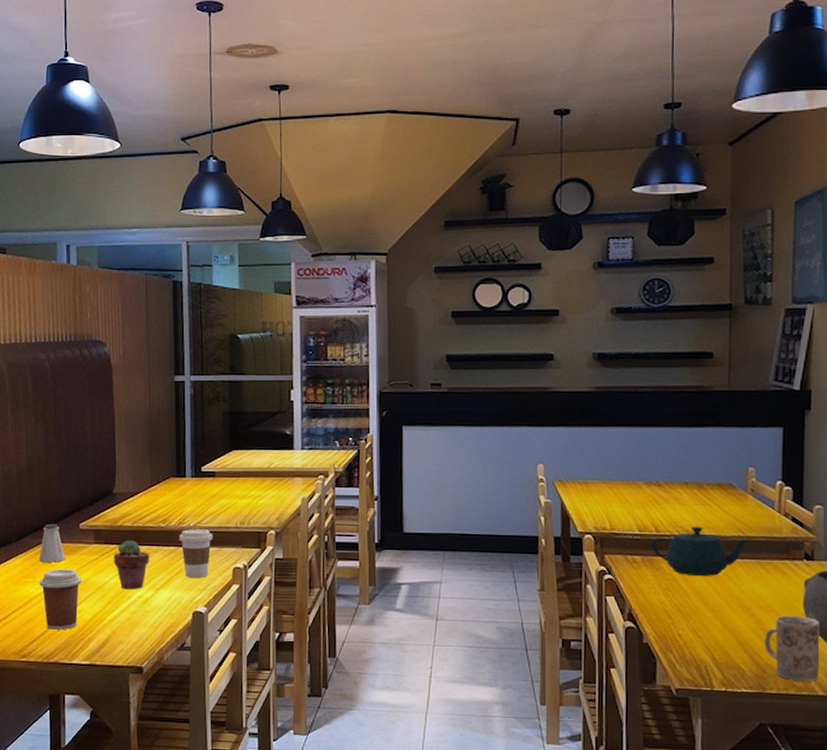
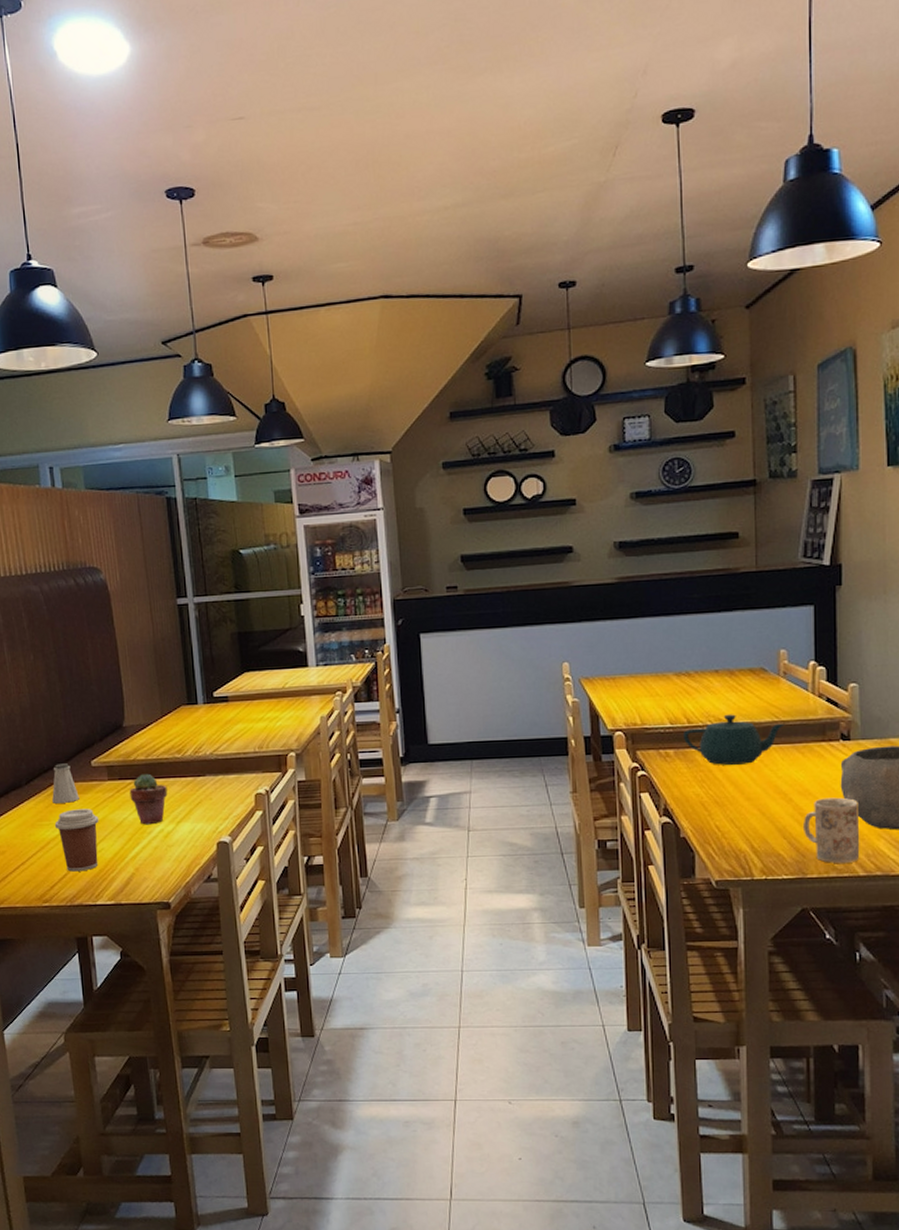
coffee cup: present [179,529,214,578] -> none [196,757,232,808]

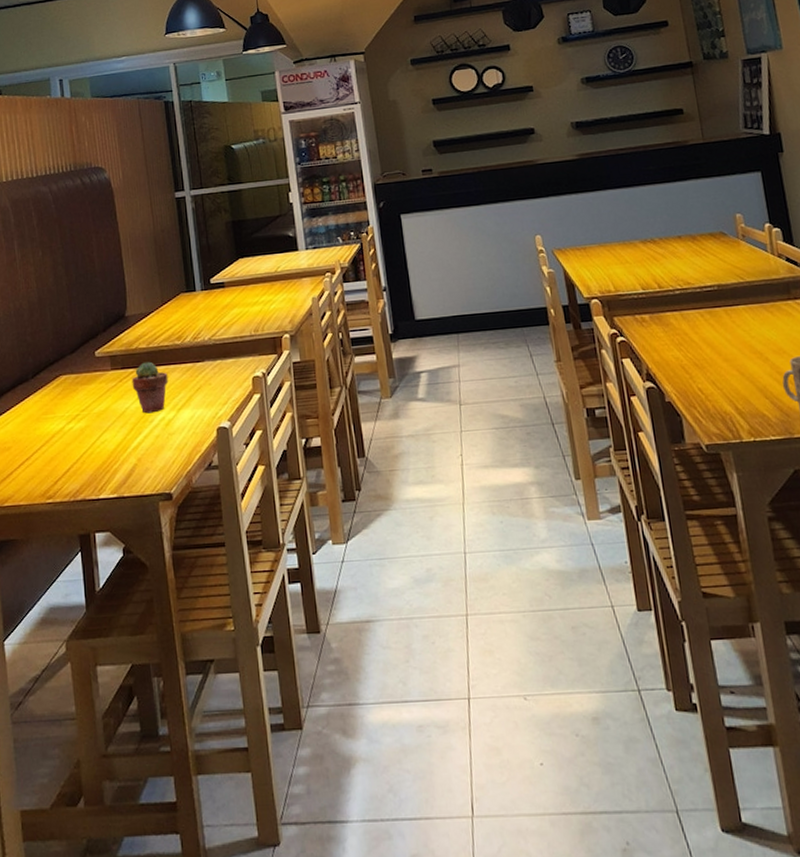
saltshaker: present [52,763,79,803] -> none [57,355,84,396]
coffee cup: present [54,809,99,872] -> none [59,399,102,466]
teapot: present [682,714,785,765] -> none [655,277,751,328]

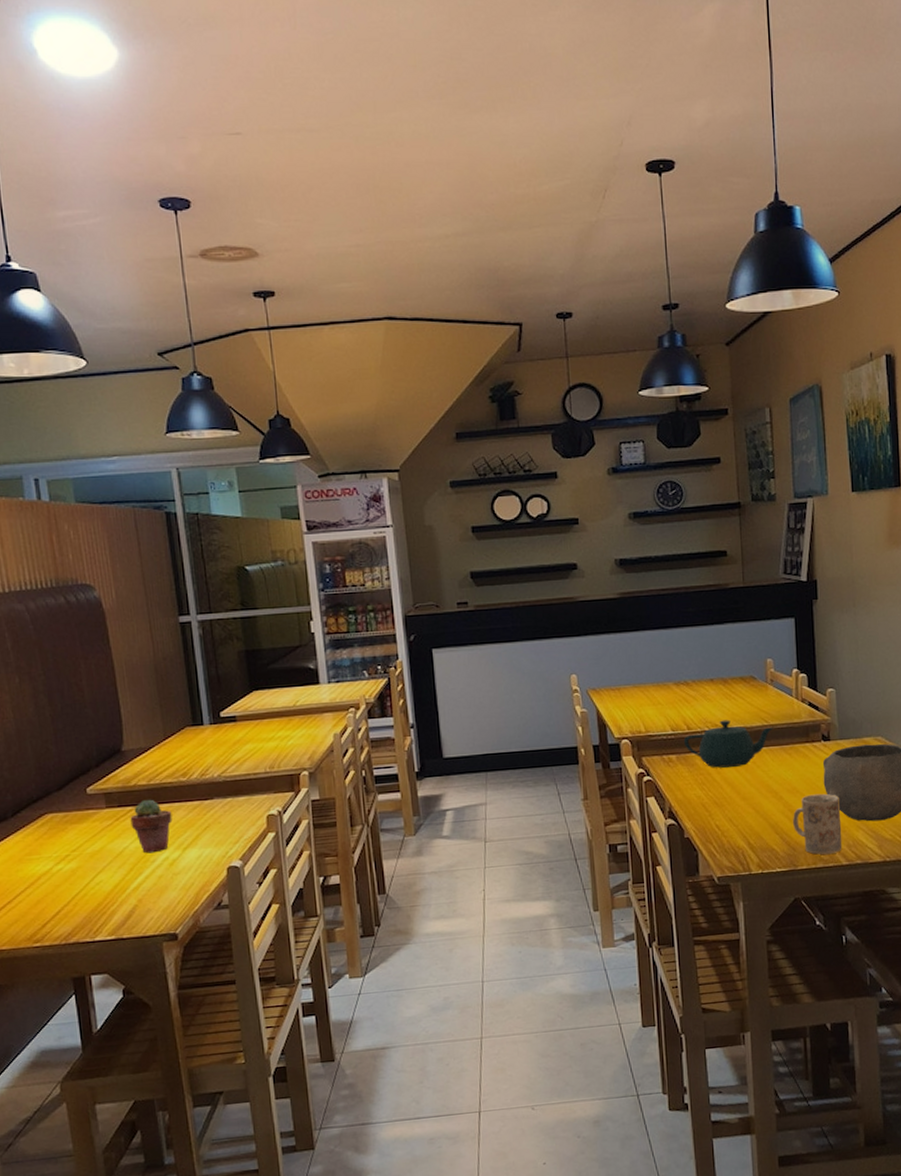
teapot: none [655,277,751,328] -> present [683,720,773,768]

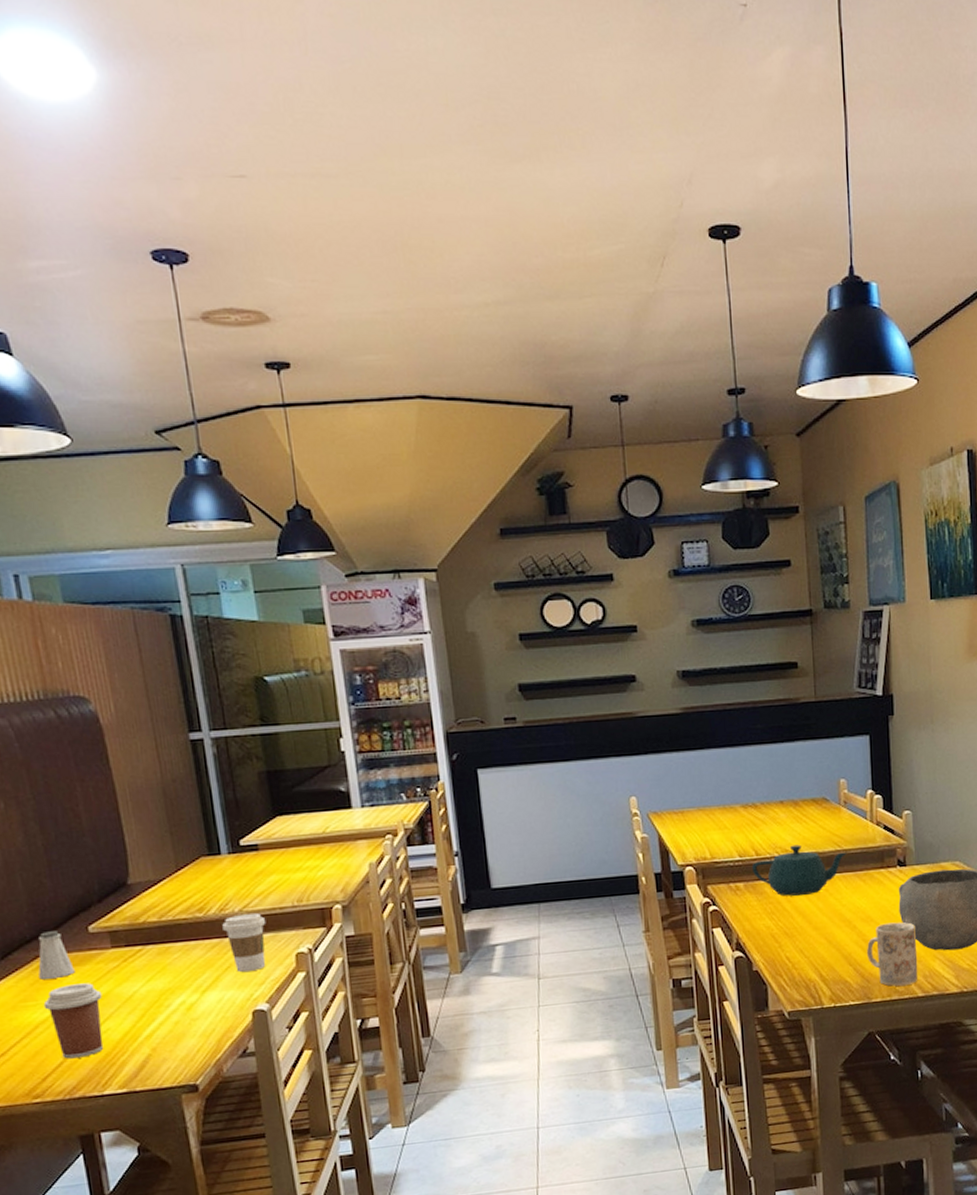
saltshaker: none [42,792,74,836] -> present [38,931,75,980]
coffee cup: none [45,839,97,908] -> present [43,983,104,1059]
potted succulent: present [130,799,173,853] -> none [140,937,189,997]
coffee cup: none [203,778,242,832] -> present [222,913,266,973]

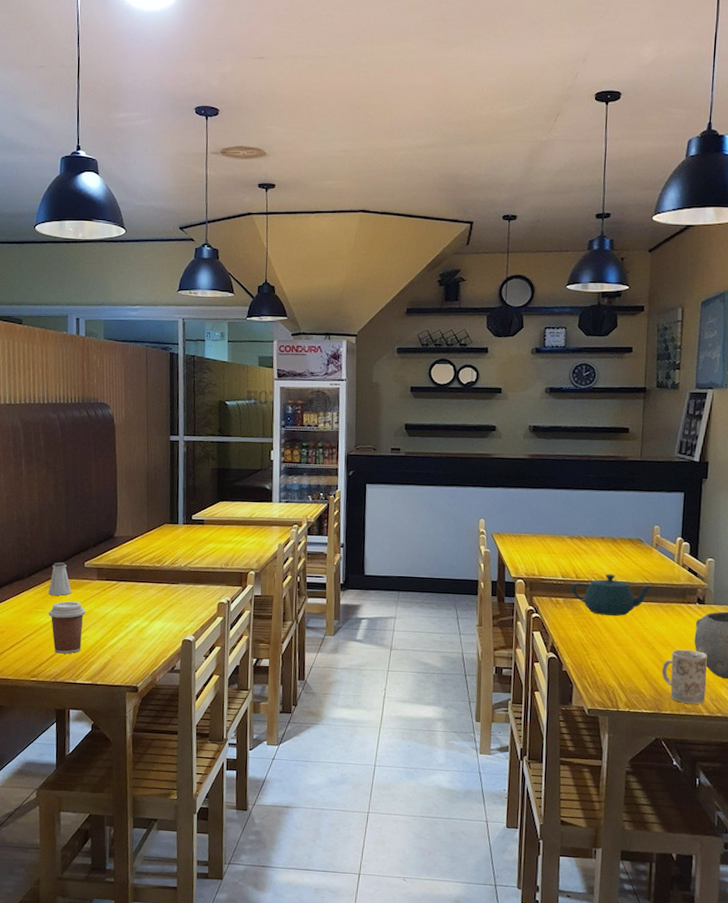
coffee cup: present [222,913,266,973] -> none [172,569,202,611]

